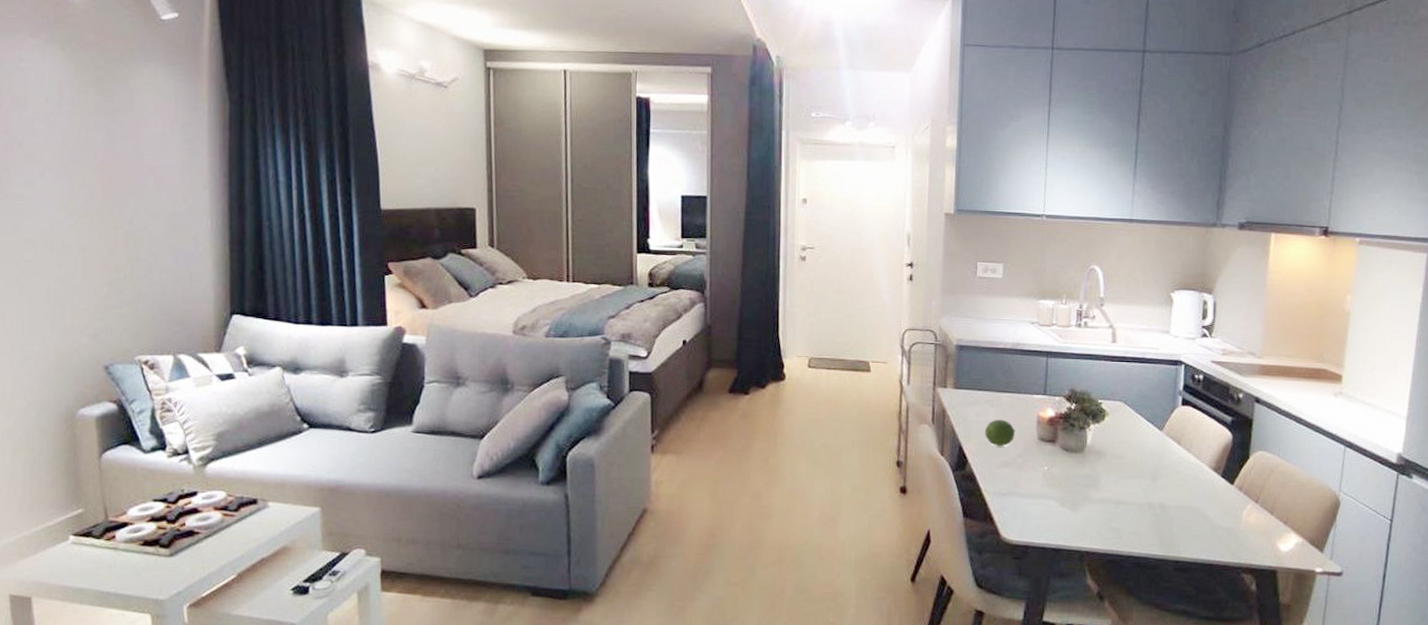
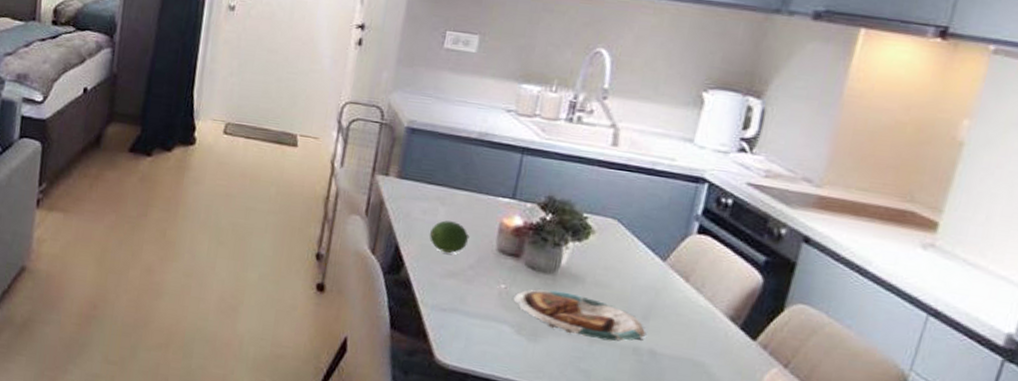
plate: none [1055,466,1156,501] -> present [513,289,646,342]

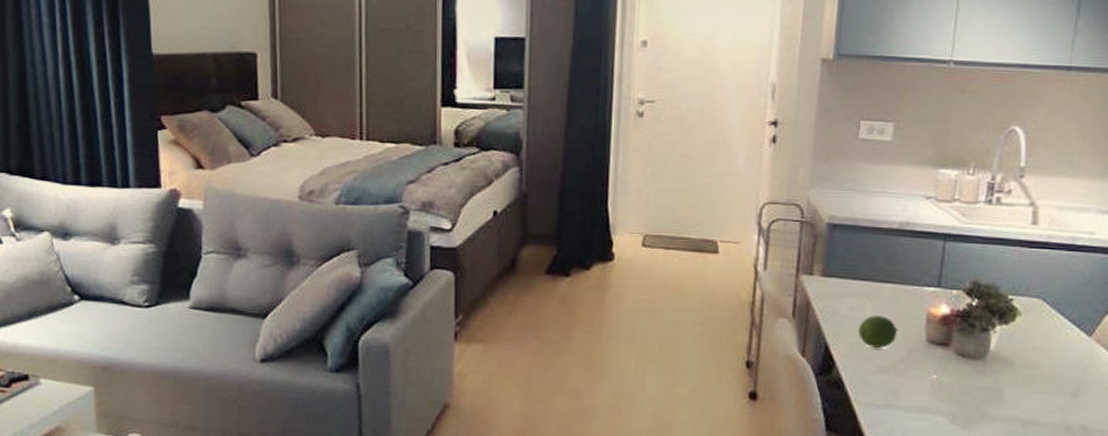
plate: present [513,289,646,342] -> none [945,376,1077,422]

